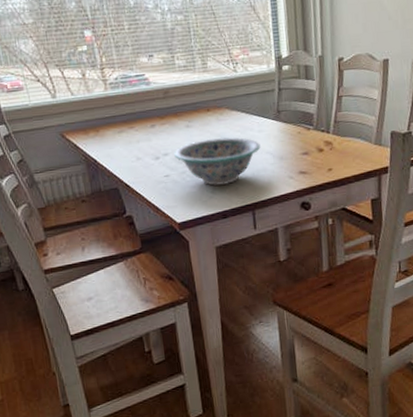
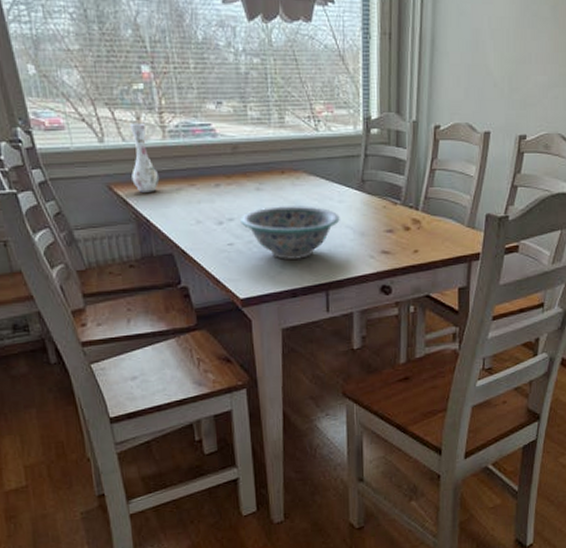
vase: none [76,78,104,137] -> present [129,122,160,193]

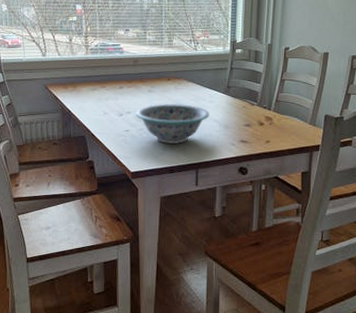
vase: present [129,122,160,193] -> none [62,43,81,91]

